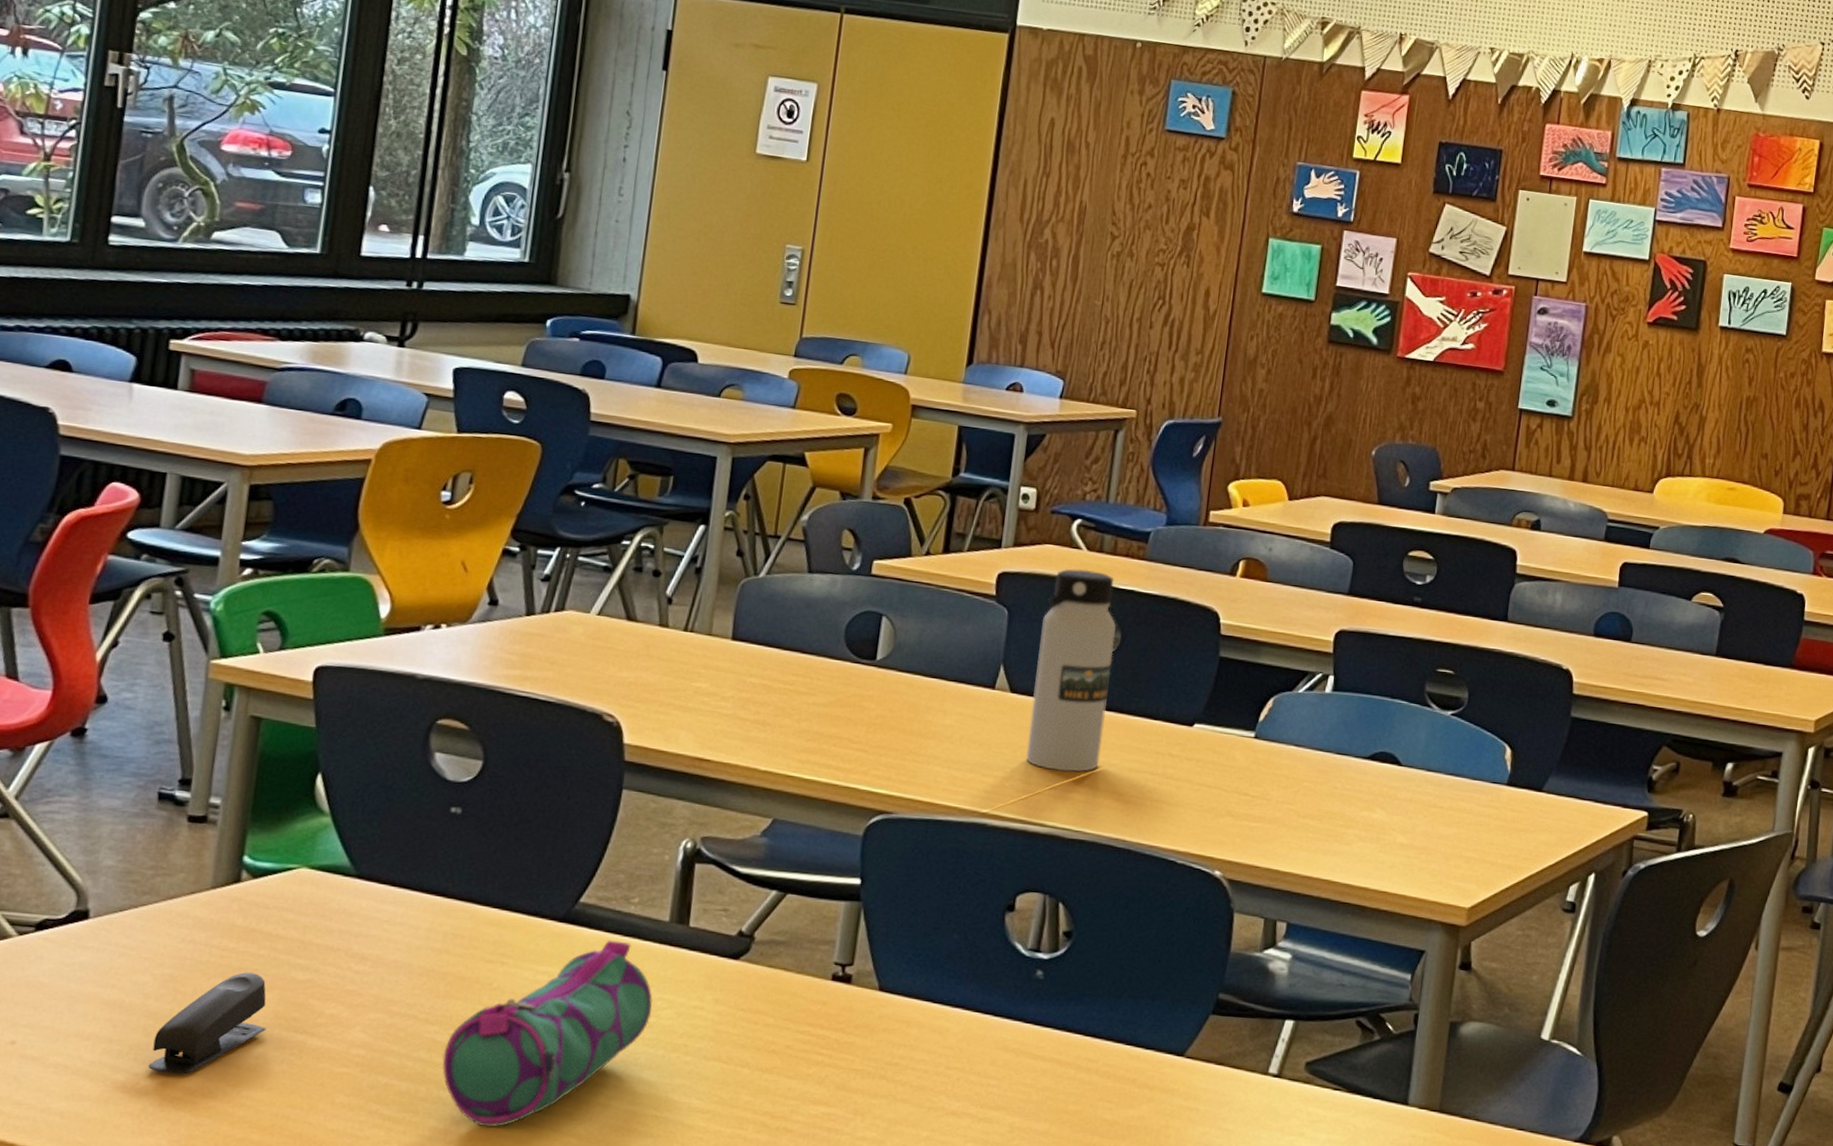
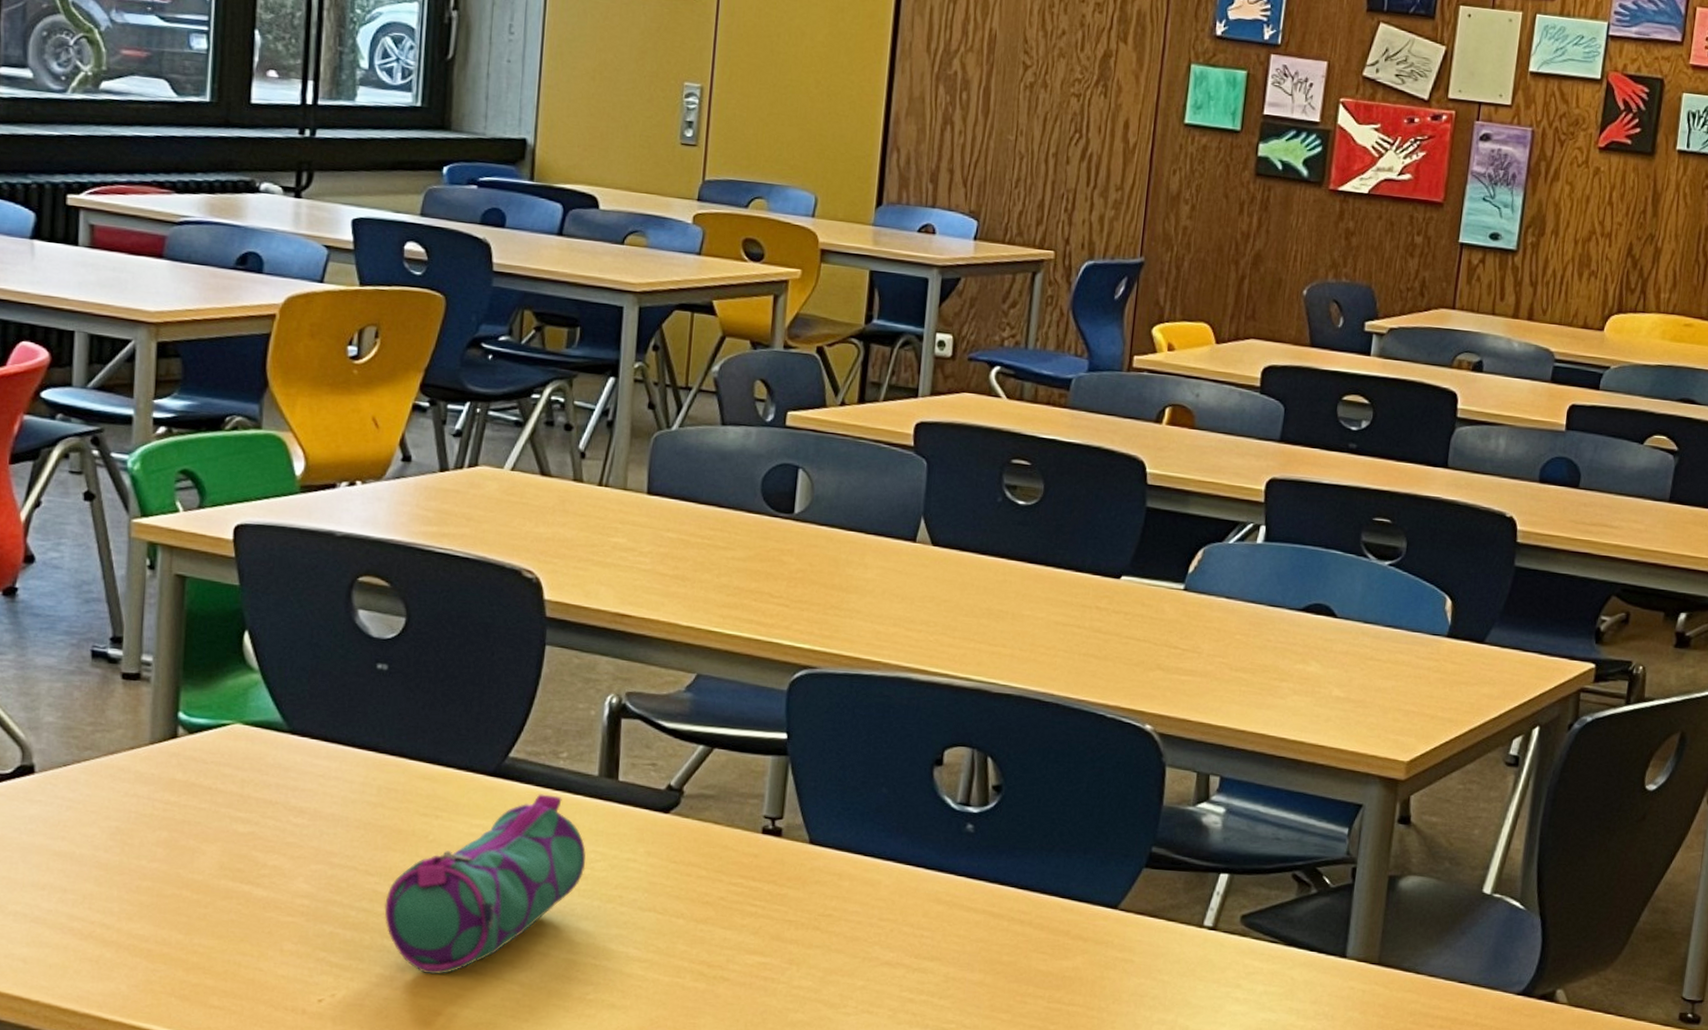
stapler: present [148,972,267,1074] -> none [102,824,213,923]
water bottle: present [1026,568,1117,773] -> none [949,417,1040,626]

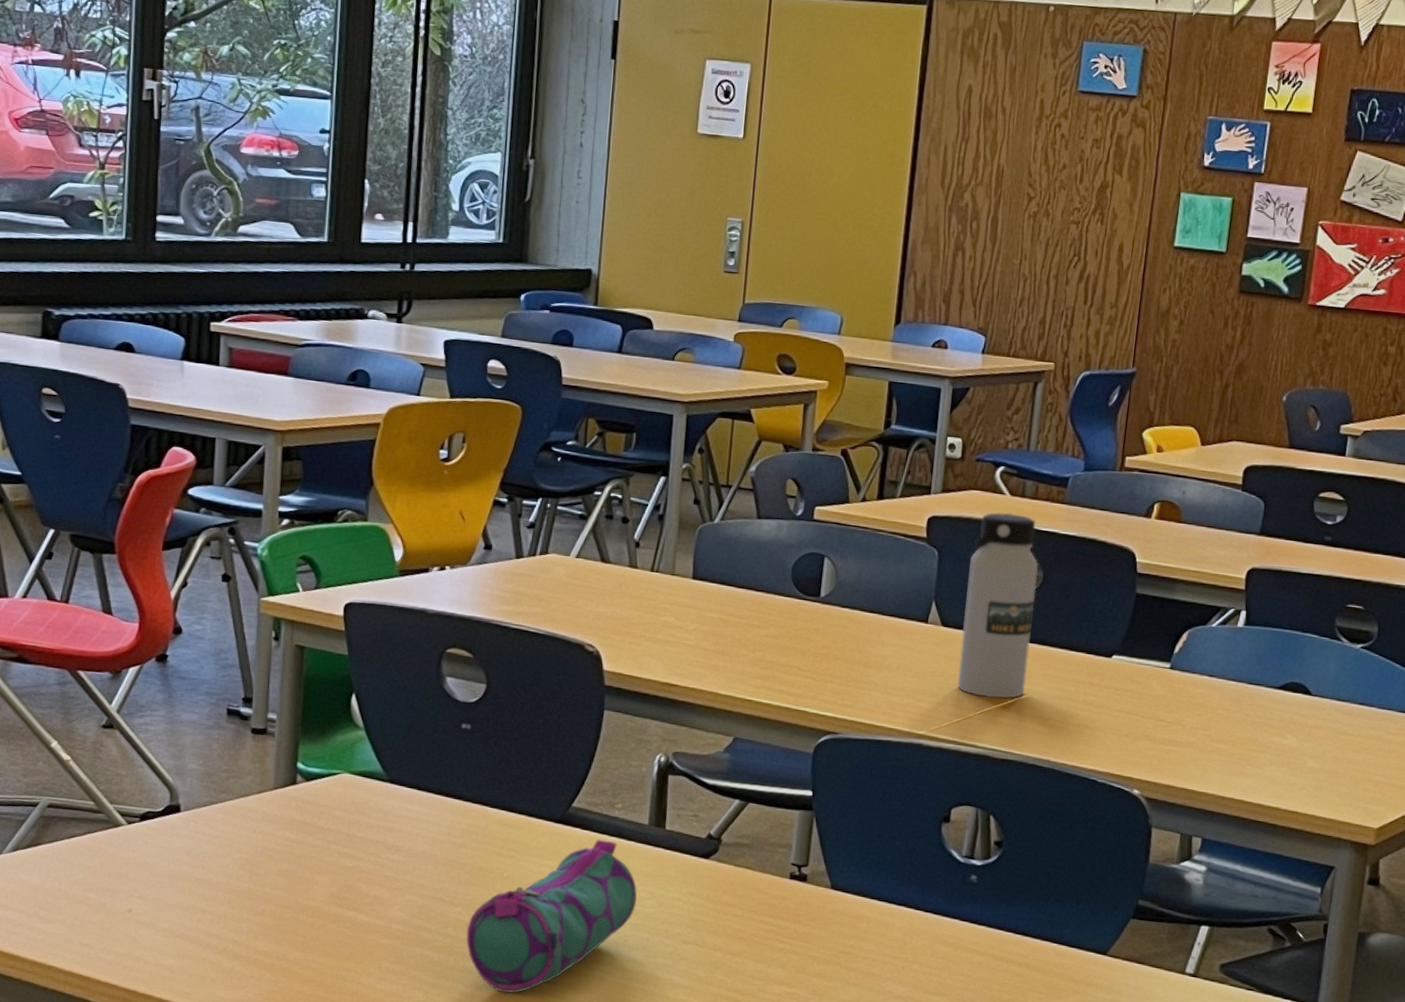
water bottle: none [949,417,1040,626] -> present [957,512,1039,699]

